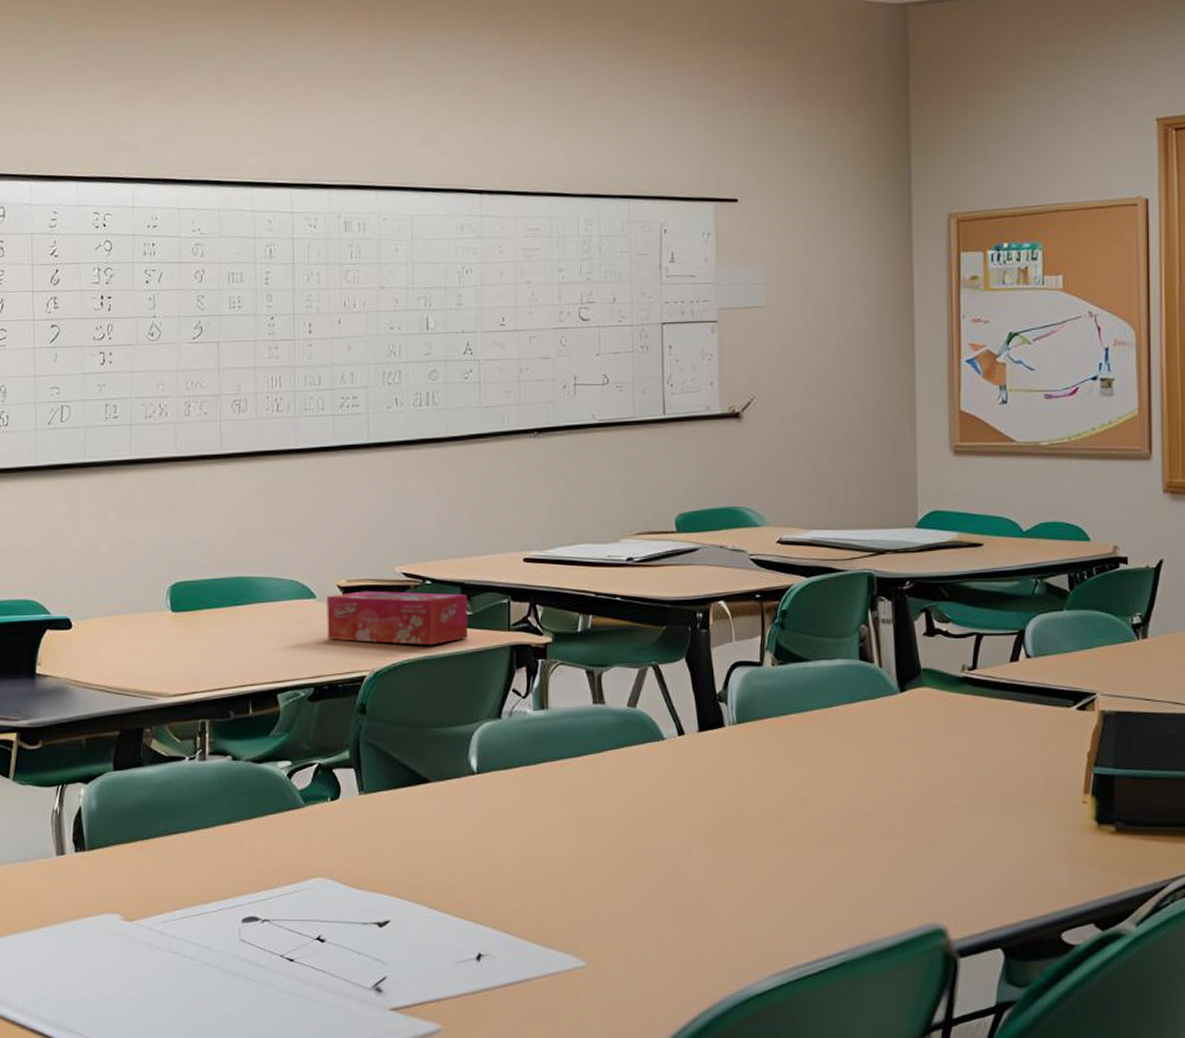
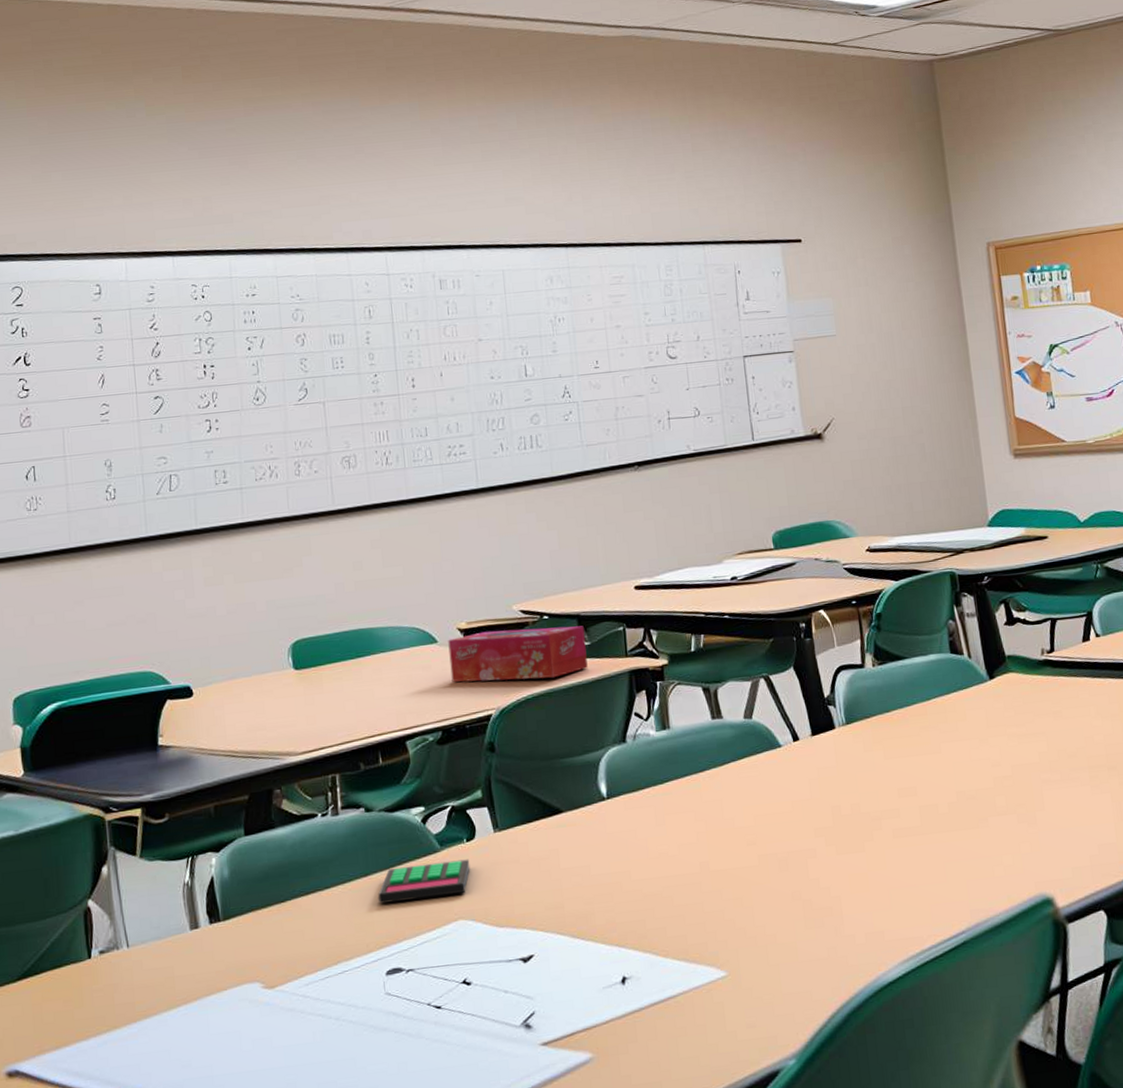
calculator: none [239,818,333,852] -> present [378,859,470,904]

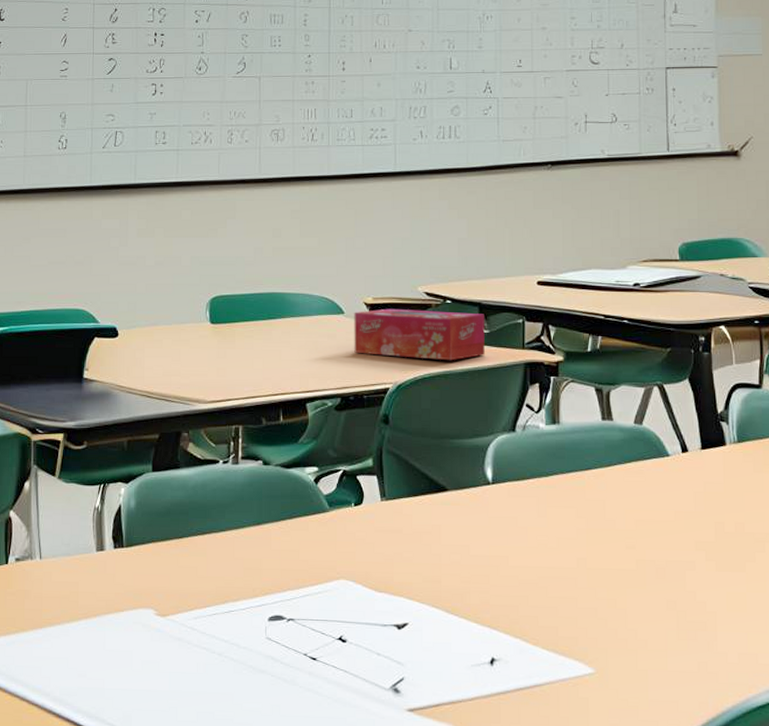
calculator: present [378,859,470,904] -> none [268,521,356,555]

